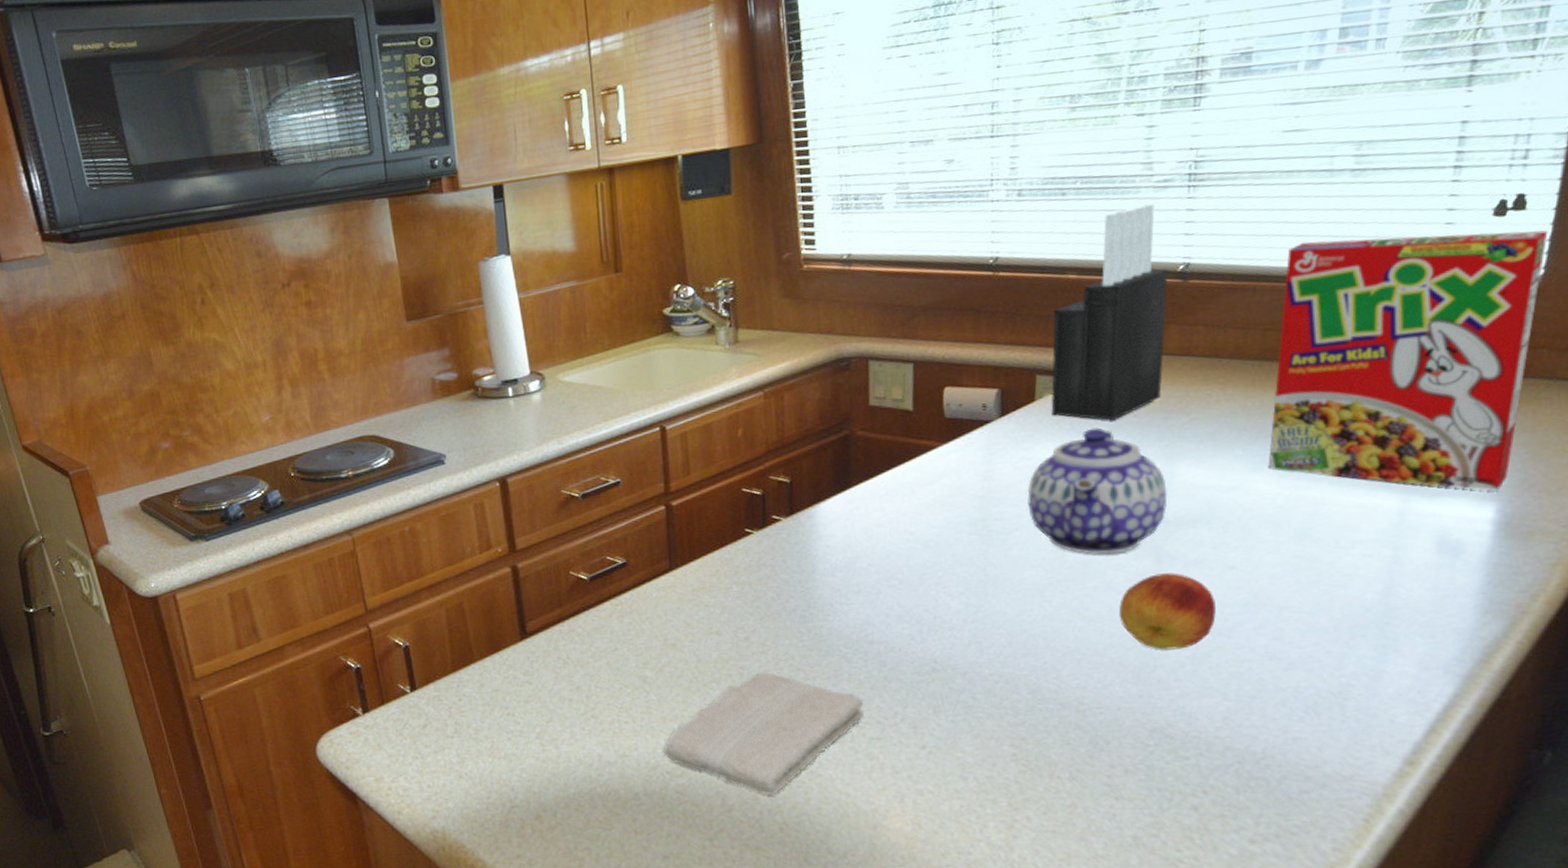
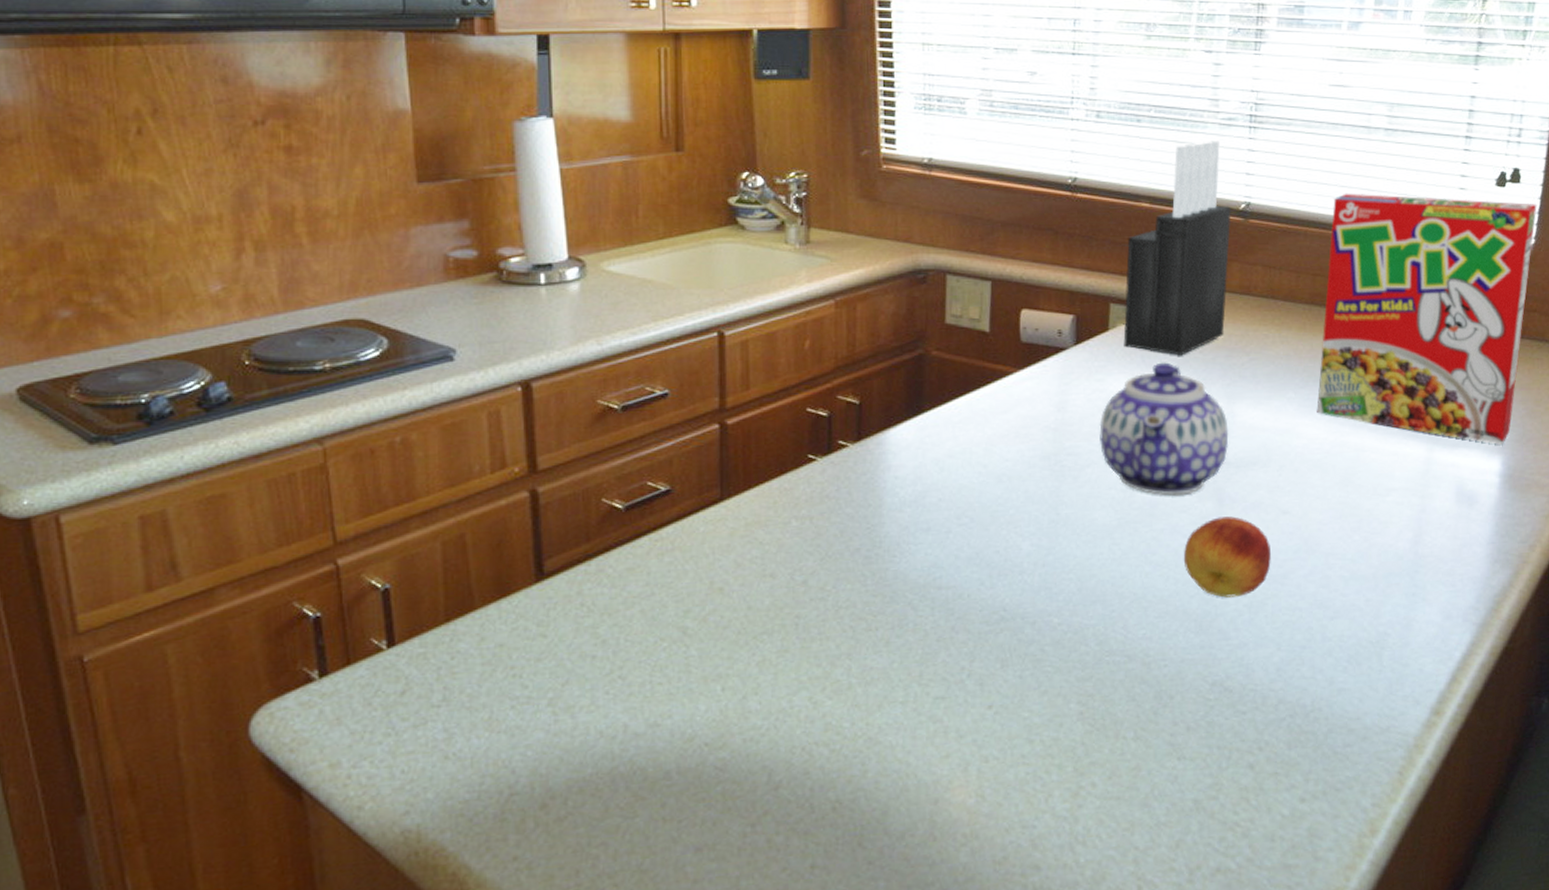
washcloth: present [663,672,864,796] -> none [702,621,929,769]

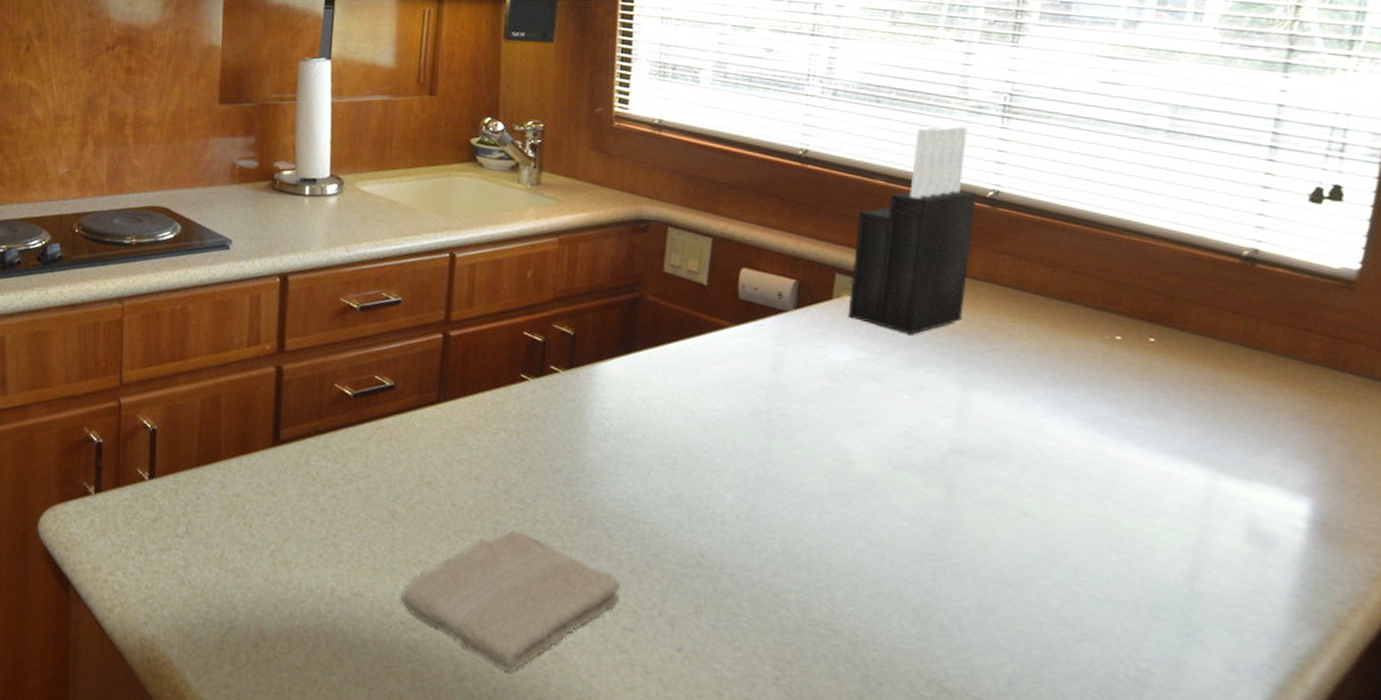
washcloth: none [702,621,929,769] -> present [400,530,621,673]
teapot: present [1099,362,1229,496] -> none [816,338,962,477]
fruit: present [1183,516,1271,598] -> none [902,505,1006,595]
cereal box: present [1317,193,1537,445] -> none [1069,191,1365,487]

